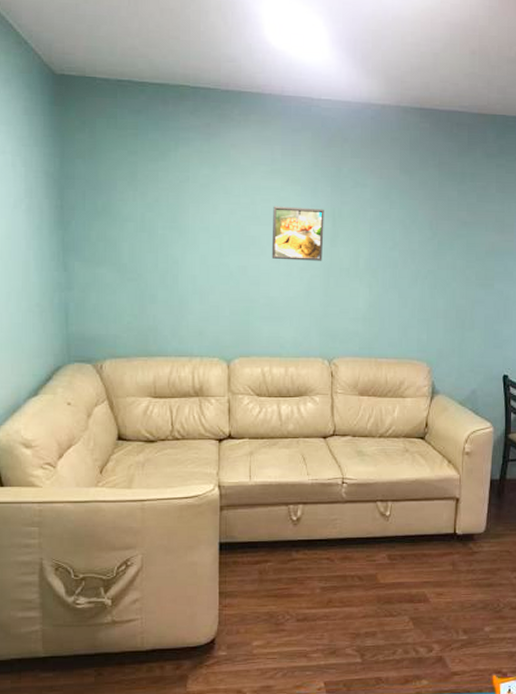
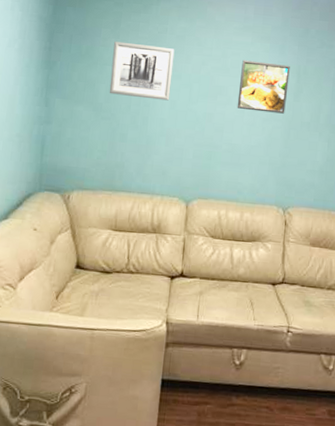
wall art: none [132,194,200,256] -> present [109,41,175,101]

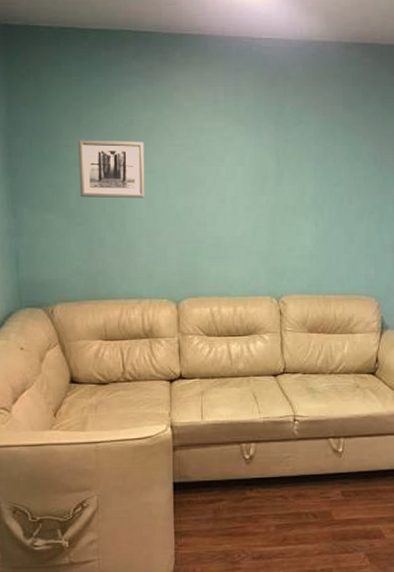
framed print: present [237,60,290,114] -> none [217,146,269,200]

